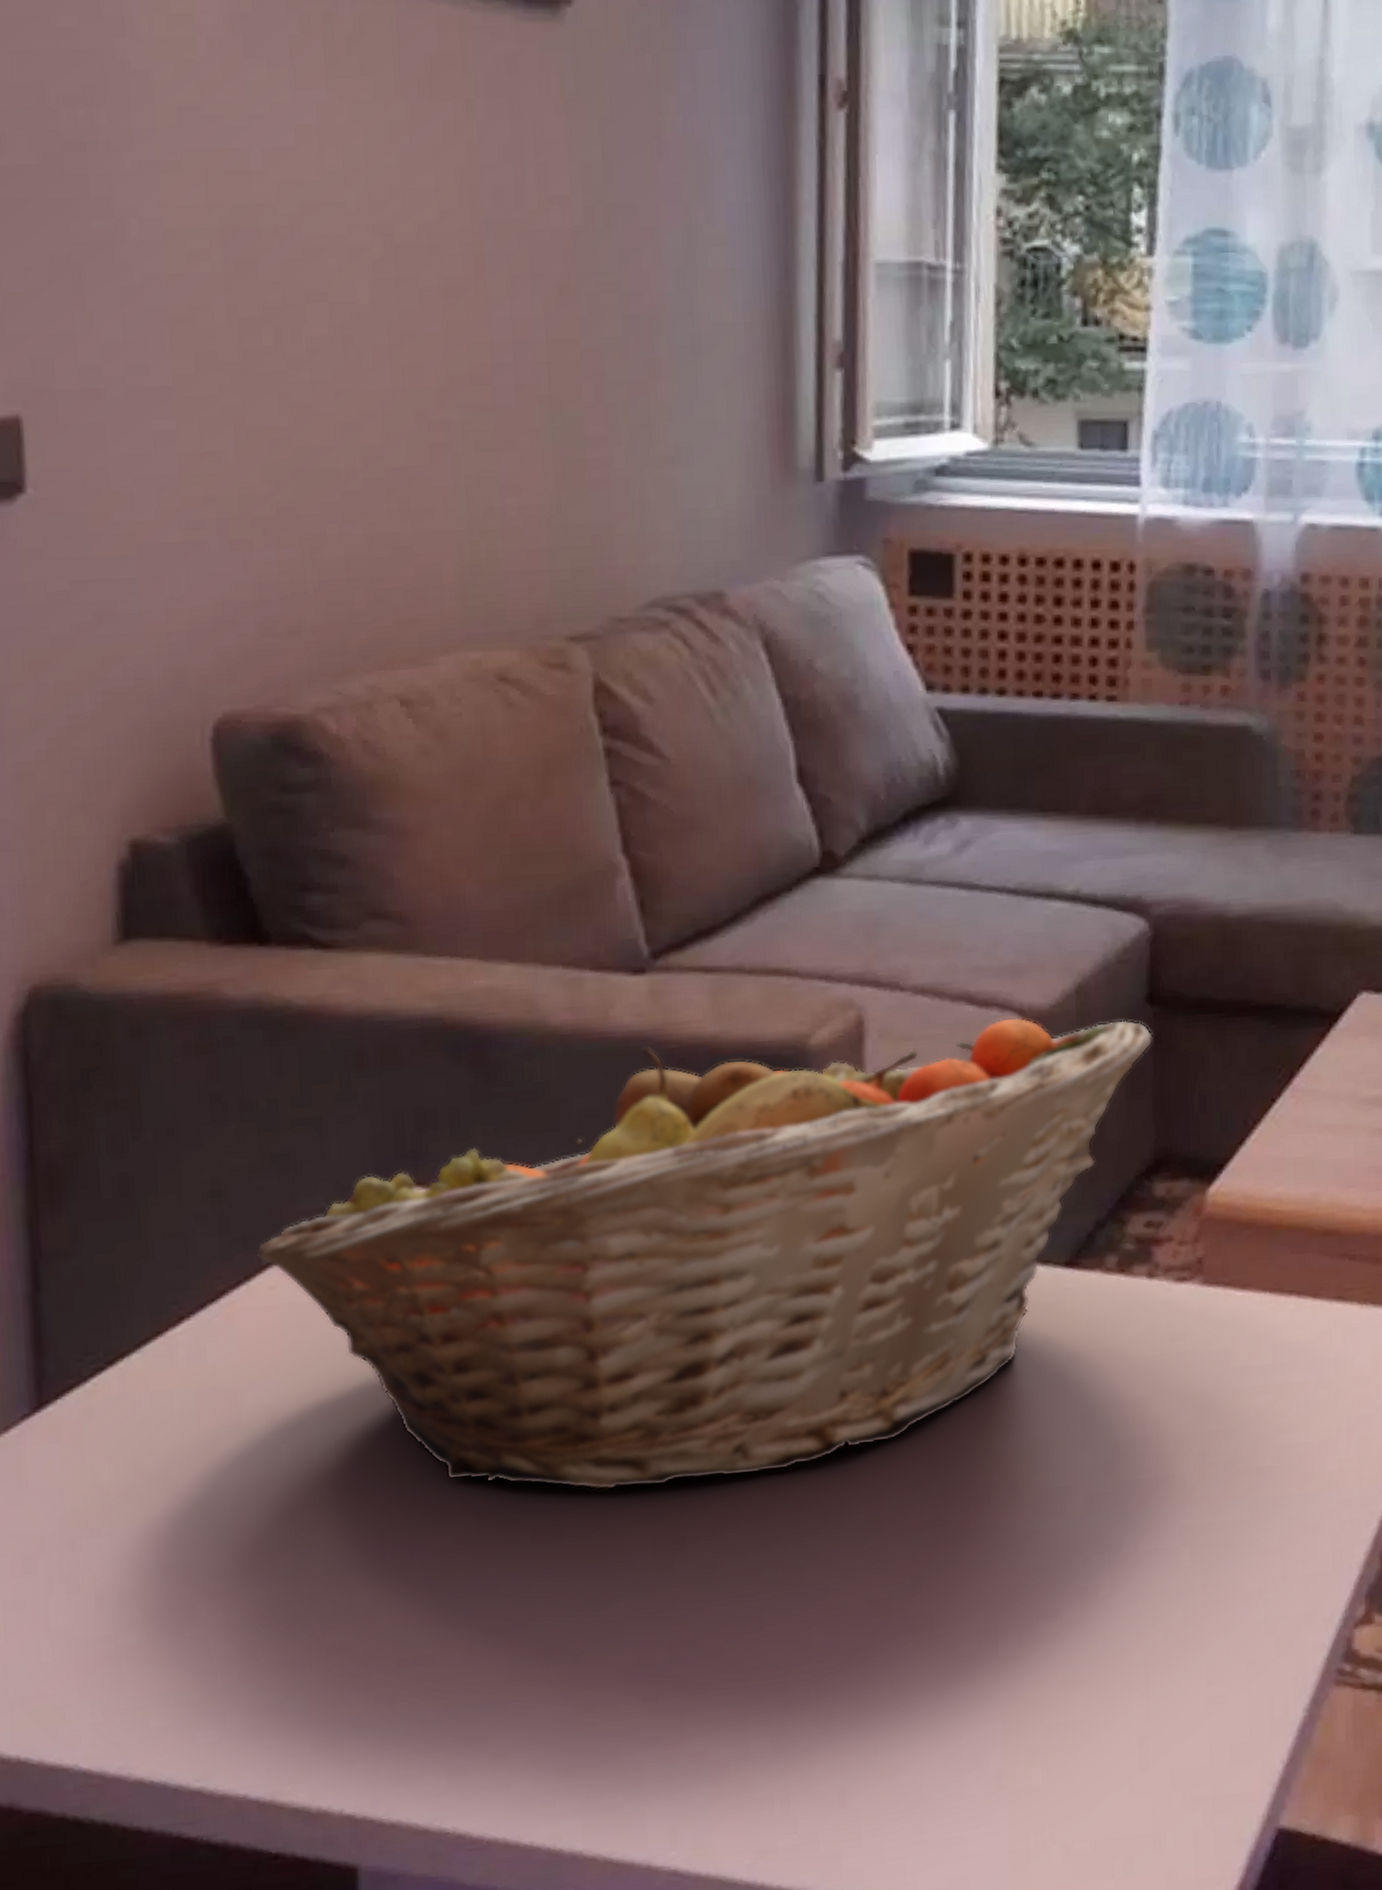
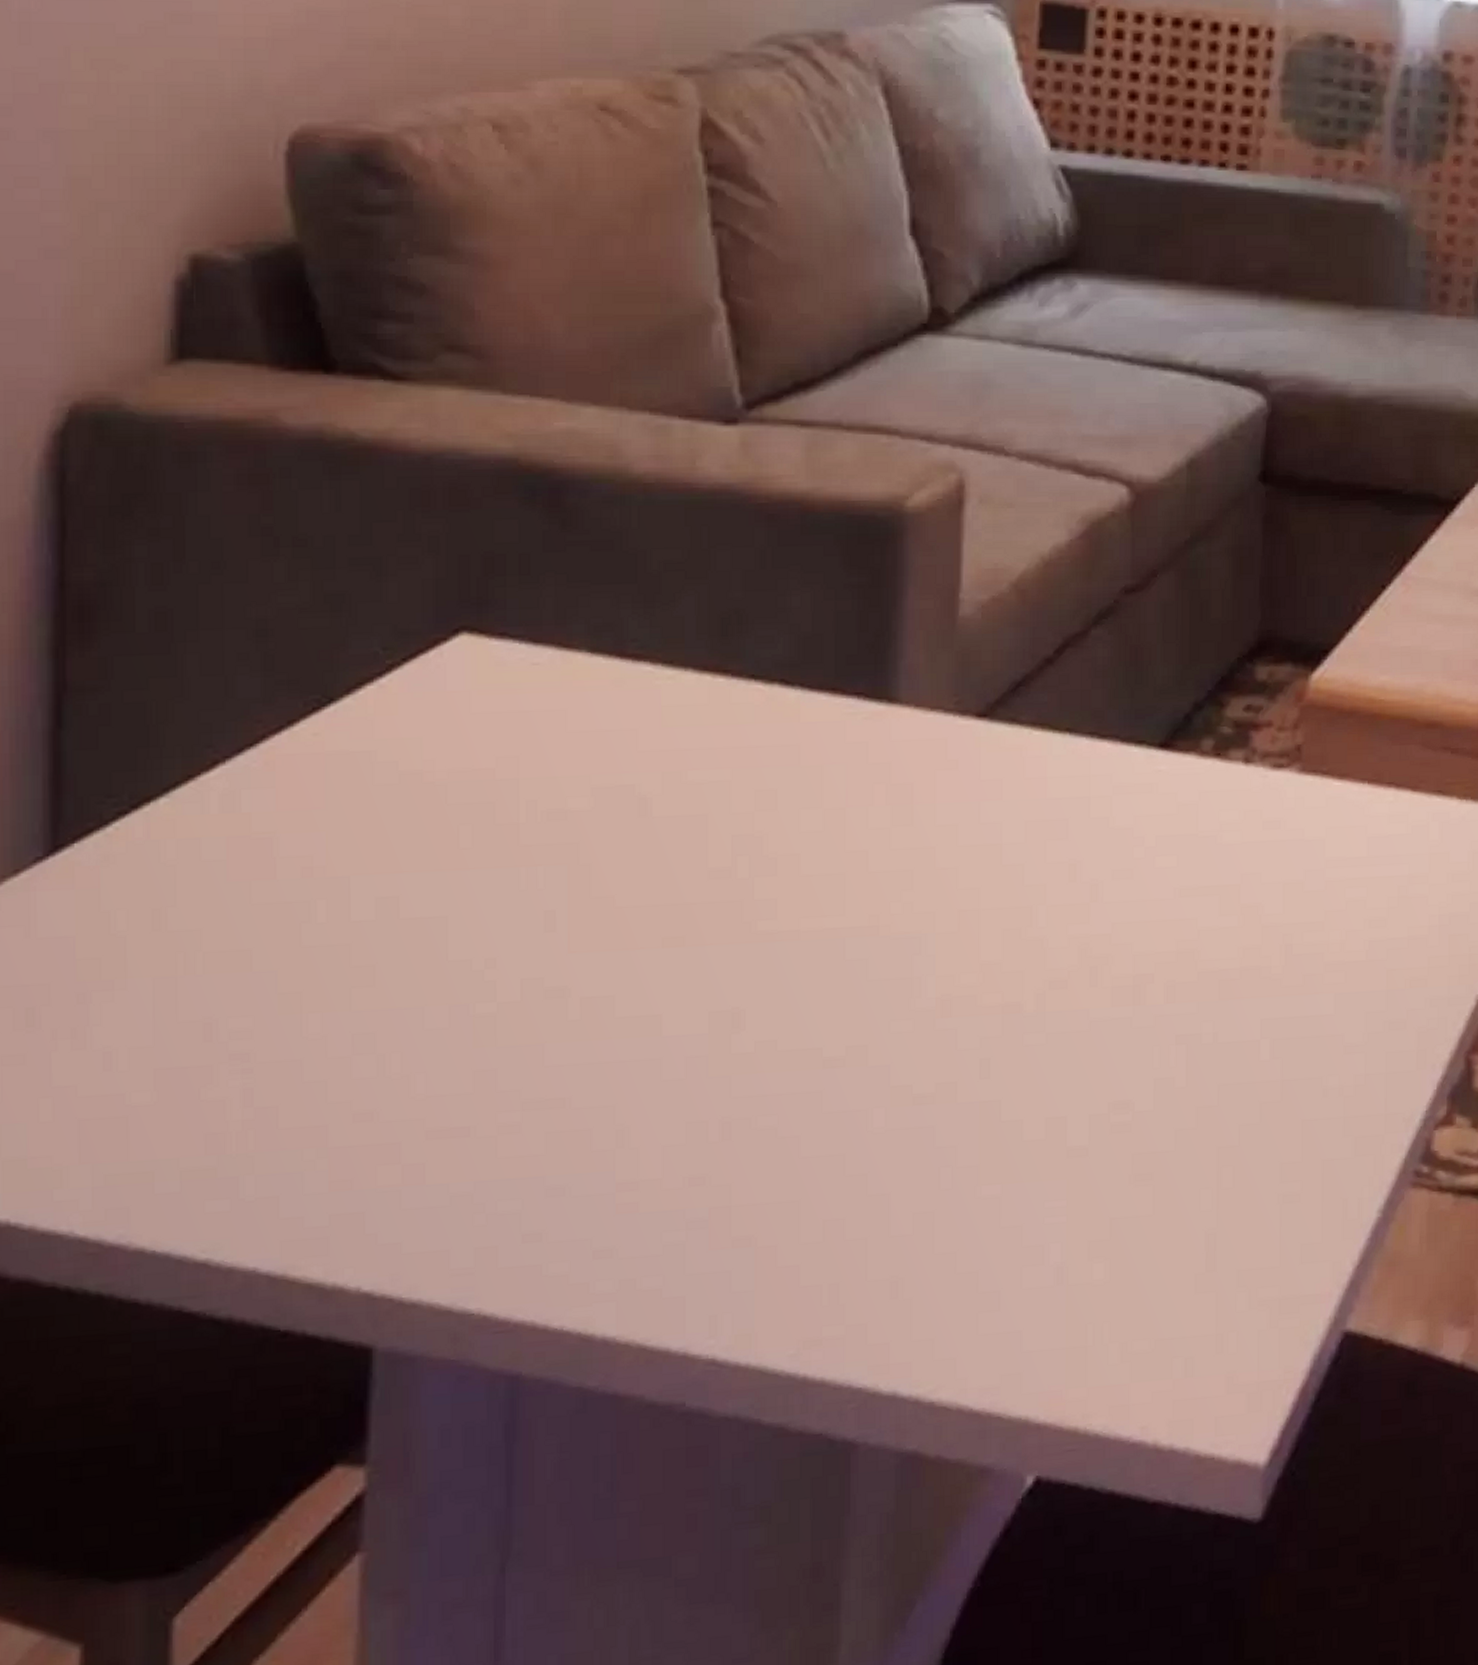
fruit basket: present [256,1017,1153,1491] -> none [301,488,1264,961]

